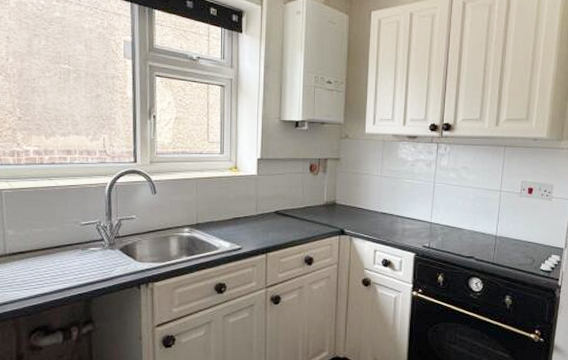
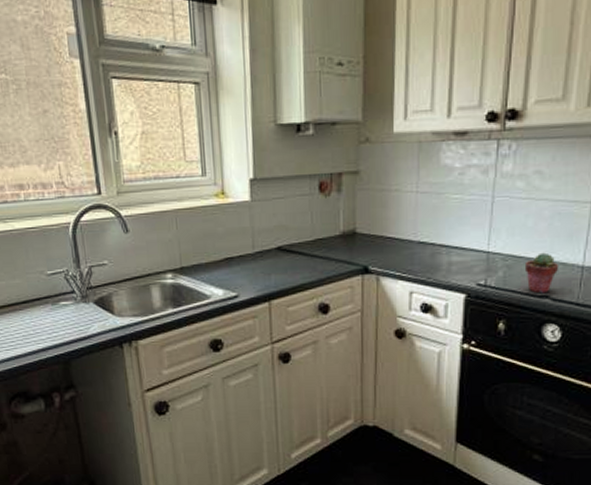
potted succulent: none [456,225,479,255] -> present [524,252,558,294]

